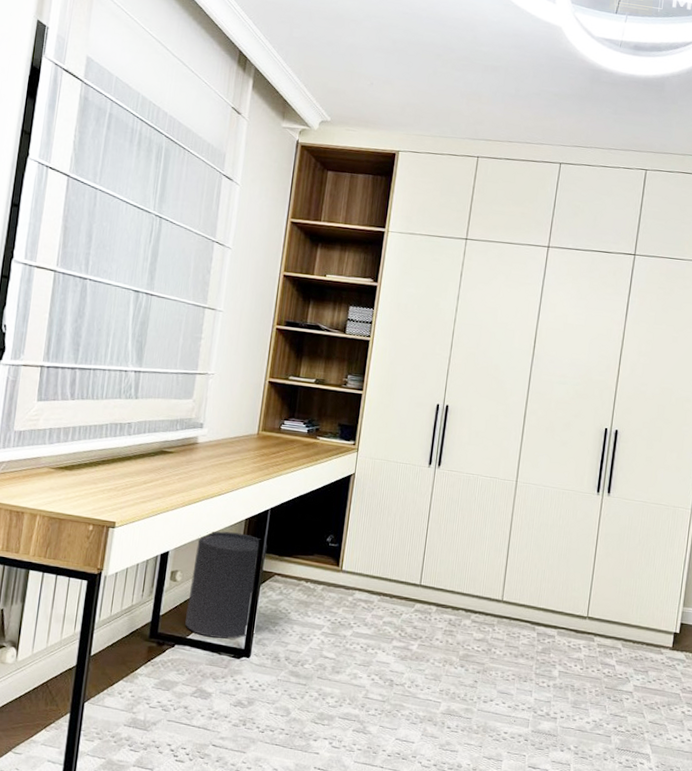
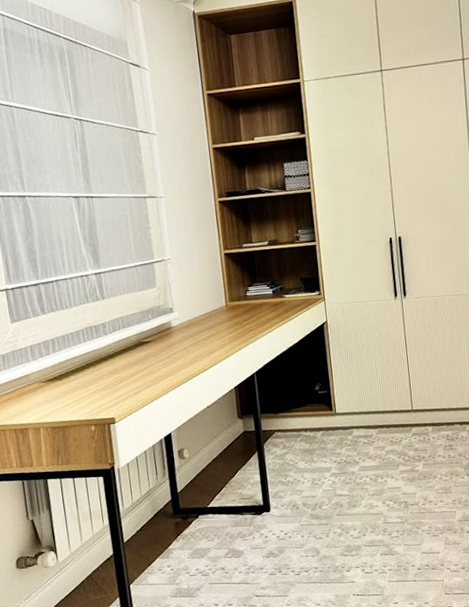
trash can: present [185,531,267,639] -> none [195,401,263,502]

